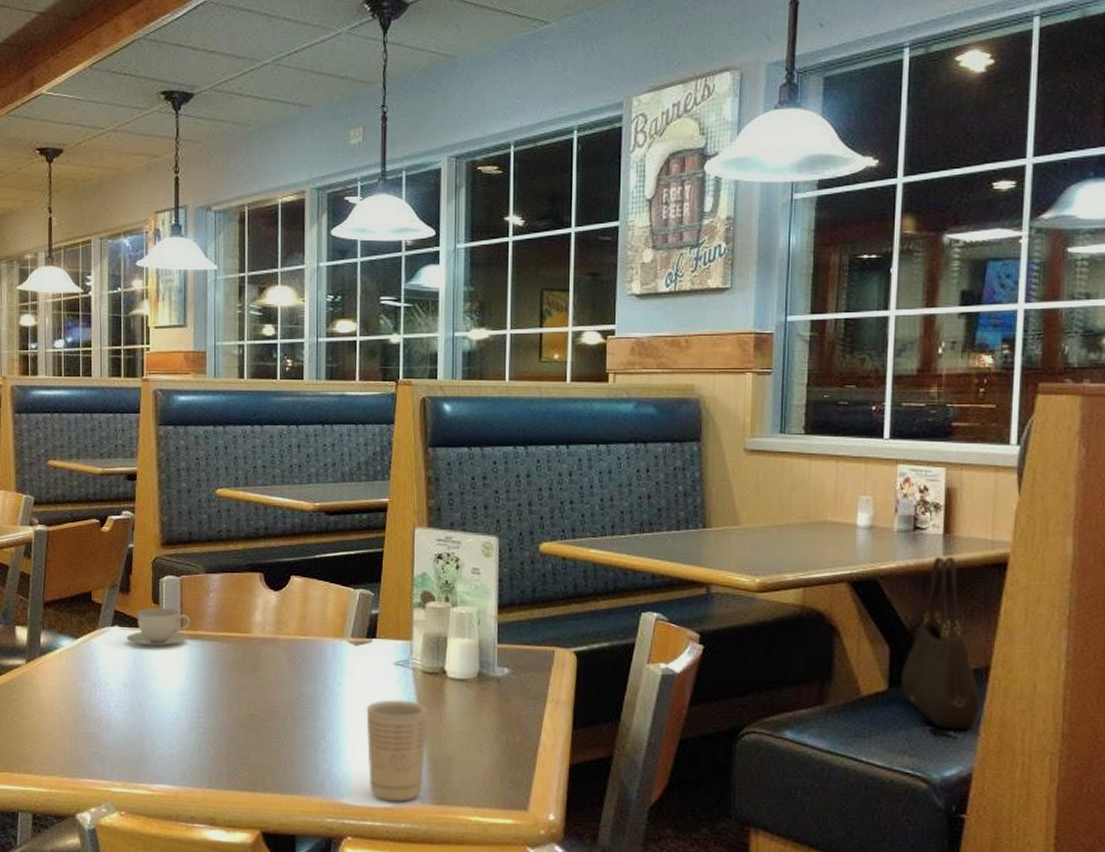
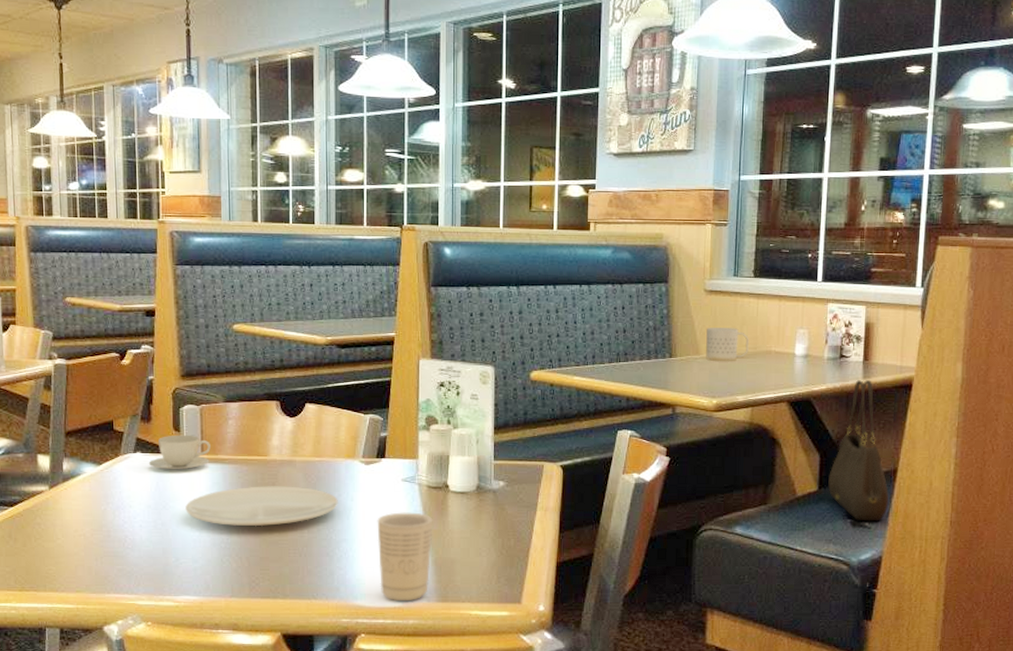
plate: none [163,666,324,711] -> present [185,486,338,527]
mug: none [746,493,799,534] -> present [705,328,749,362]

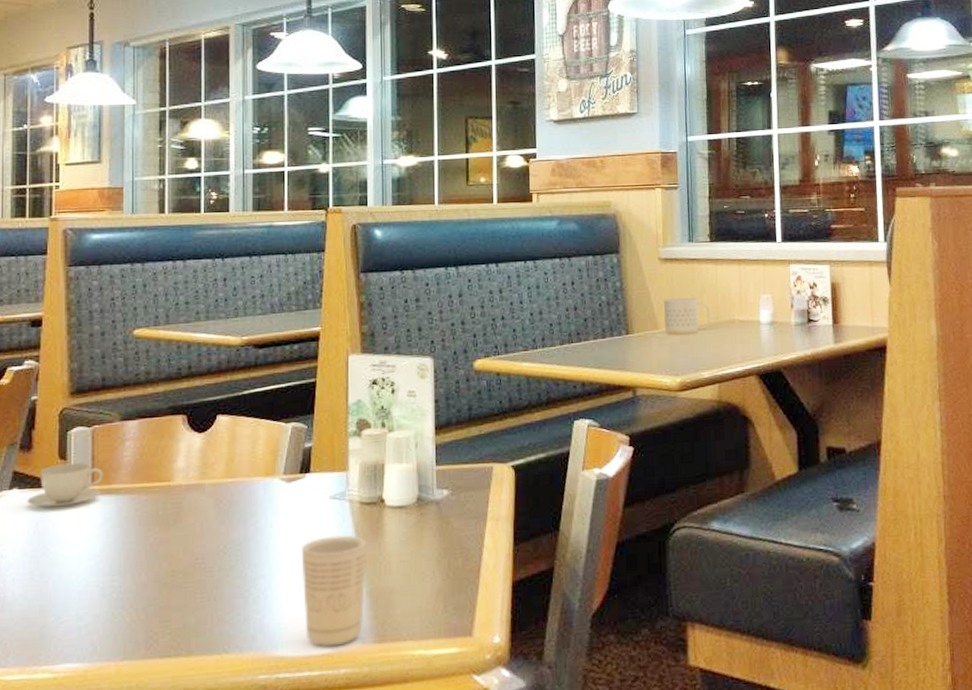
plate: present [185,486,338,527] -> none [70,515,255,570]
handbag: present [828,379,890,522] -> none [808,343,876,504]

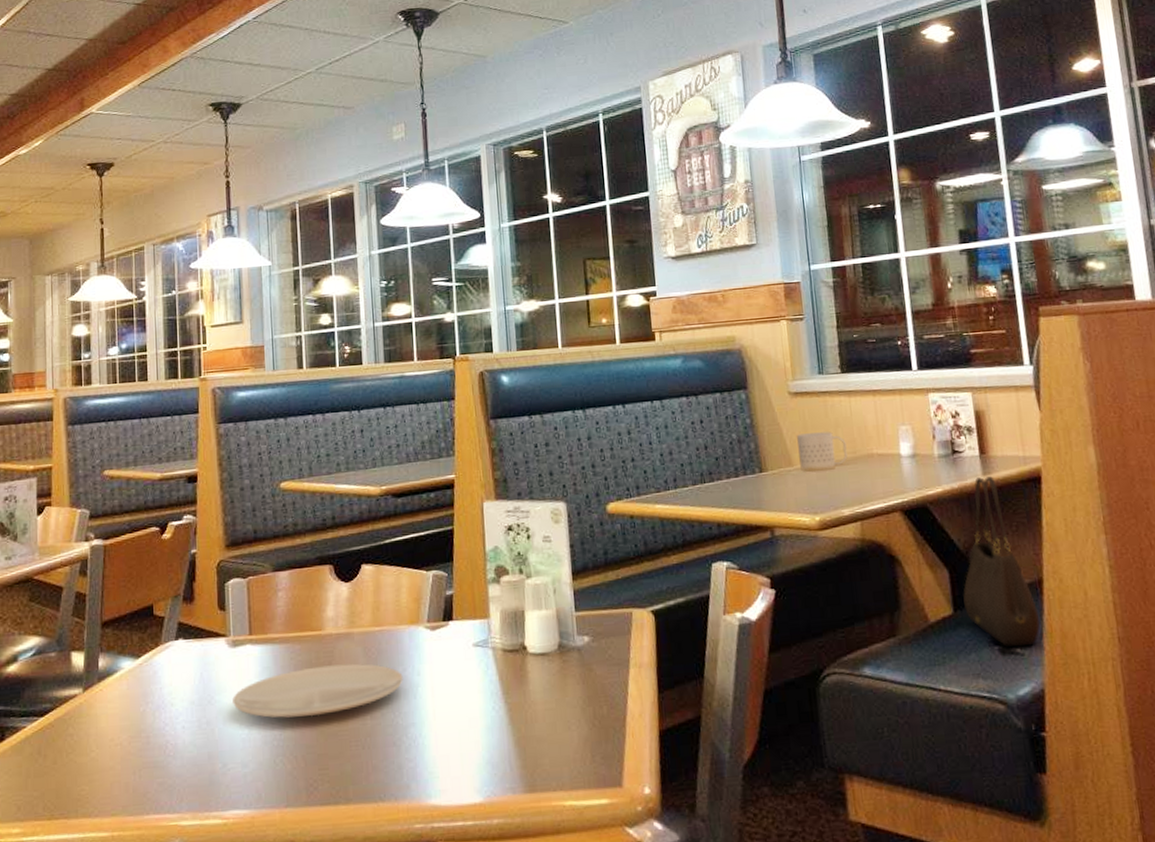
teacup: present [26,462,103,507] -> none [191,613,259,657]
plate: none [70,515,255,570] -> present [233,663,403,718]
cup: present [301,535,368,647] -> none [448,683,513,796]
handbag: none [808,343,876,504] -> present [963,475,1040,647]

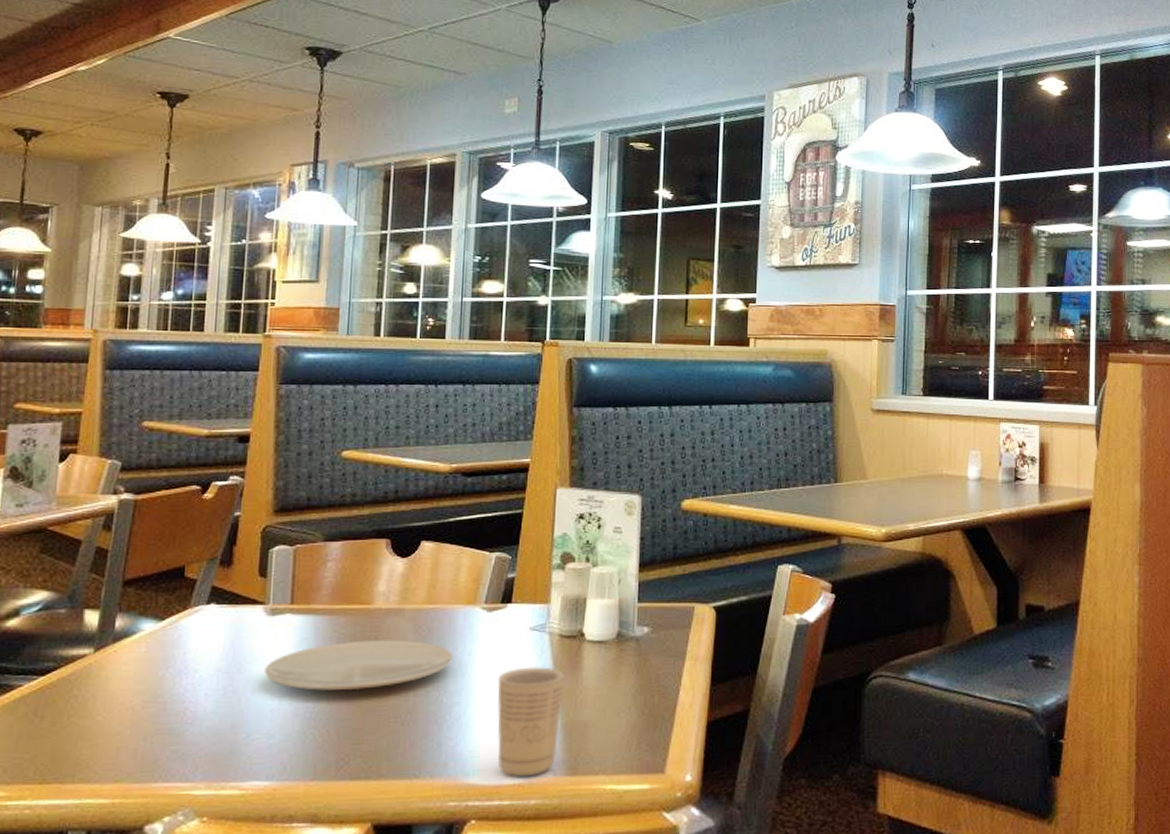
cup: none [448,683,513,796] -> present [497,667,566,777]
mug: present [797,431,848,473] -> none [872,450,919,487]
handbag: present [963,475,1040,647] -> none [1007,503,1073,662]

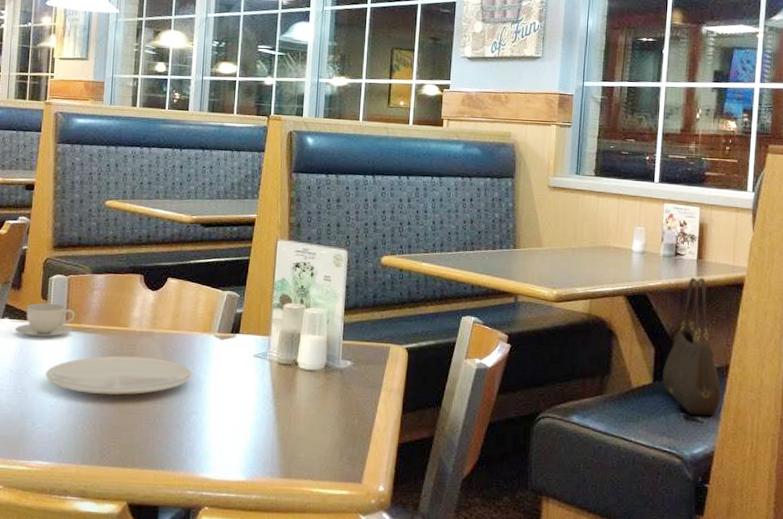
teacup: none [223,581,303,624] -> present [15,303,75,337]
cup: present [497,667,566,777] -> none [226,387,282,476]
handbag: none [1007,503,1073,662] -> present [662,277,722,416]

